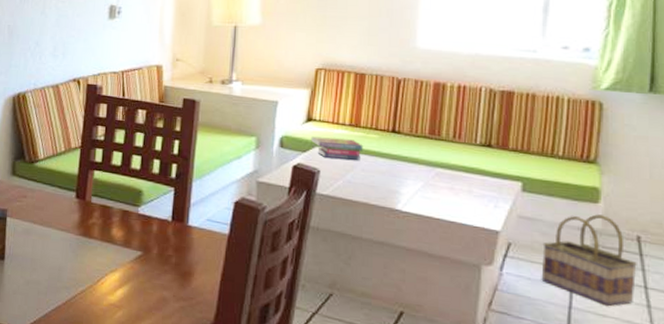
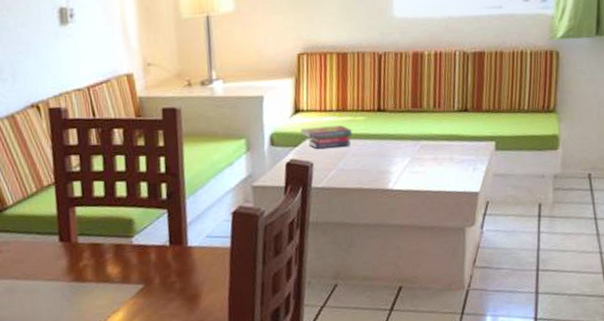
basket: present [541,214,637,306] -> none [514,160,589,242]

